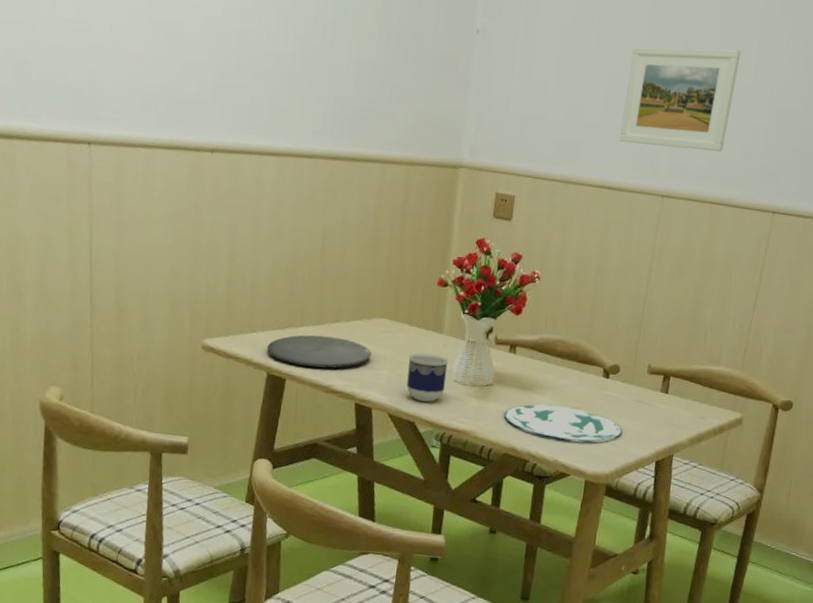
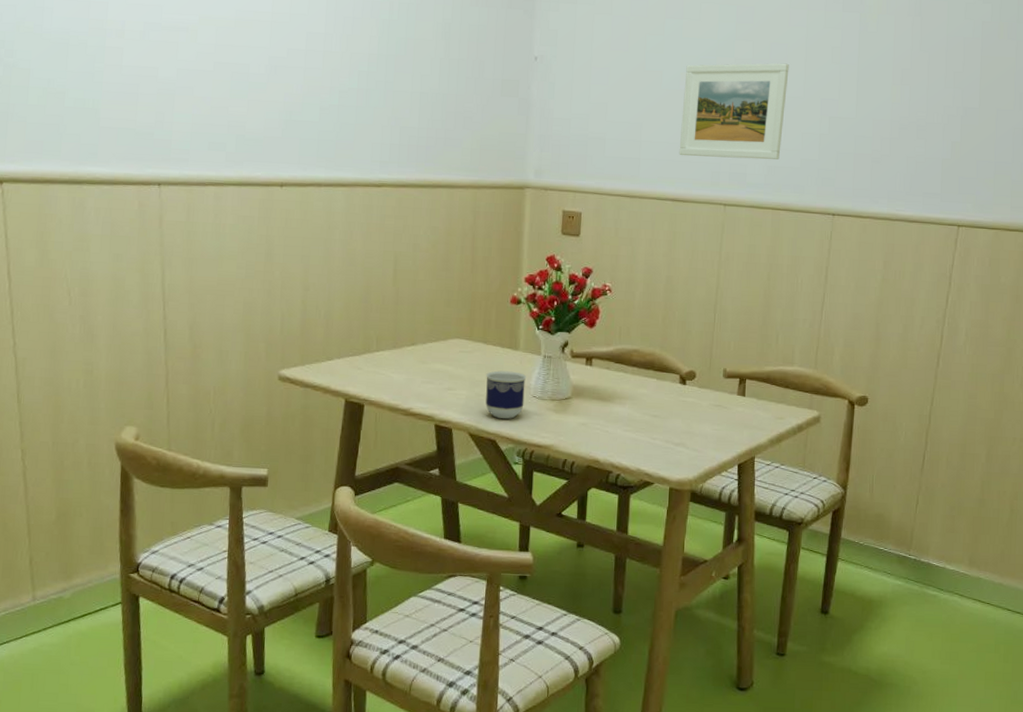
plate: present [267,335,371,369] -> none [344,359,449,392]
plate: present [504,404,623,441] -> none [584,414,703,448]

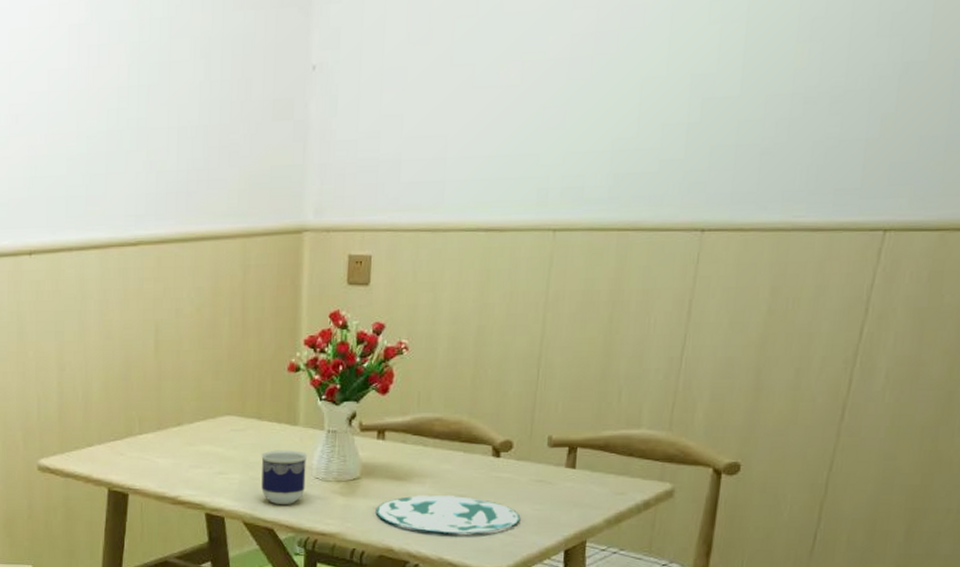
plate: none [584,414,703,448] -> present [375,495,521,533]
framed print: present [679,63,789,160] -> none [495,32,648,172]

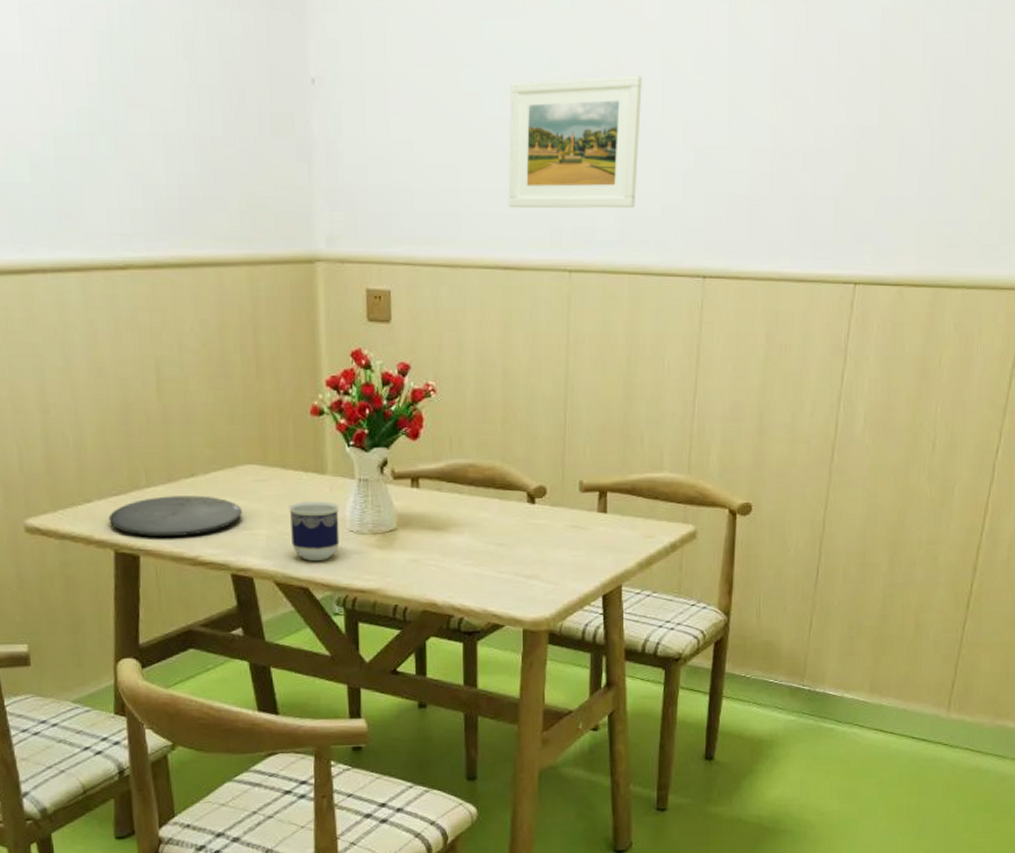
plate: none [106,442,219,478] -> present [109,495,242,536]
plate: present [375,495,521,533] -> none [415,545,559,584]
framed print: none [495,32,648,172] -> present [508,75,642,209]

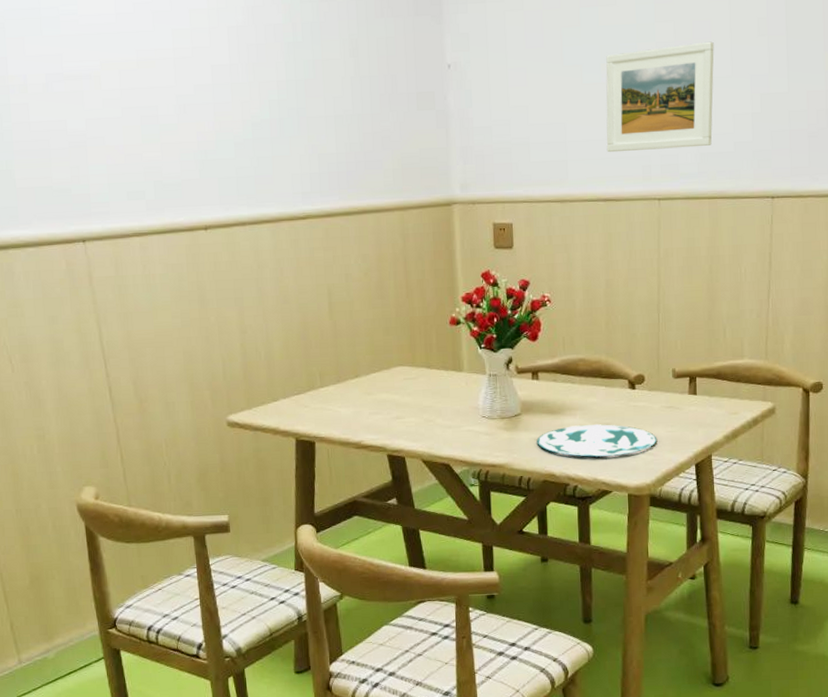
plate: present [109,495,242,536] -> none [291,392,396,427]
cup: present [289,501,340,561] -> none [433,393,474,442]
plate: none [415,545,559,584] -> present [536,424,658,457]

